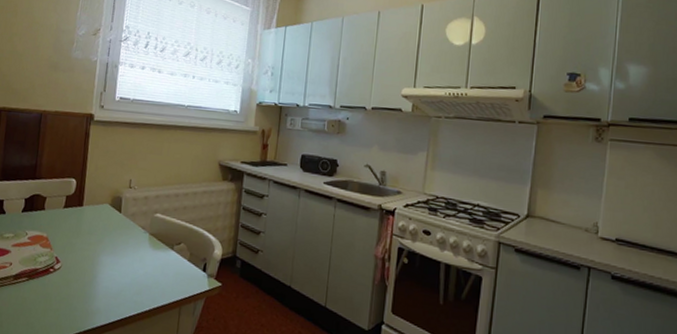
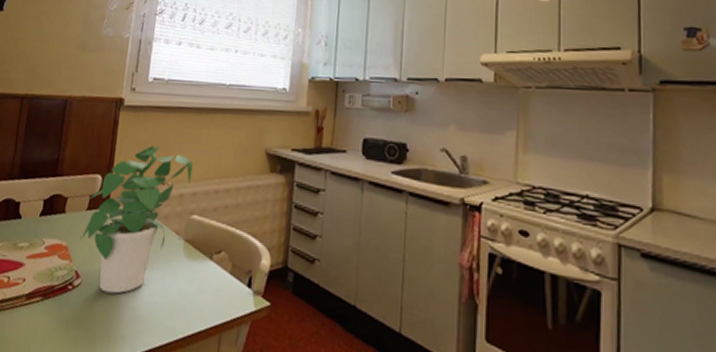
potted plant: none [59,155,156,276] -> present [80,145,193,294]

